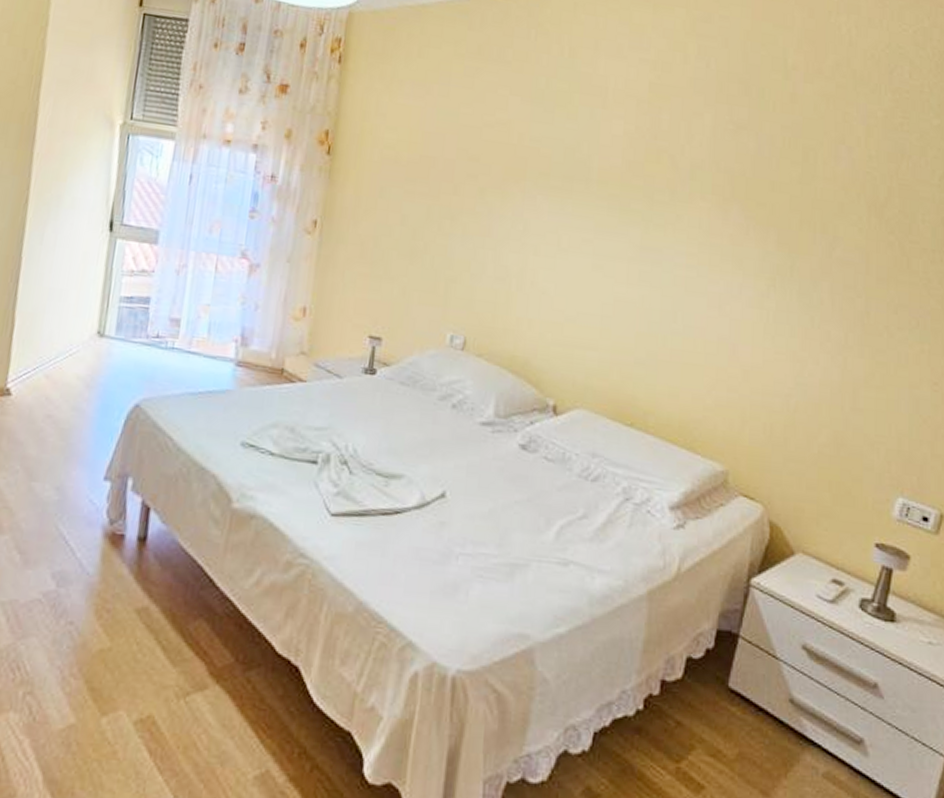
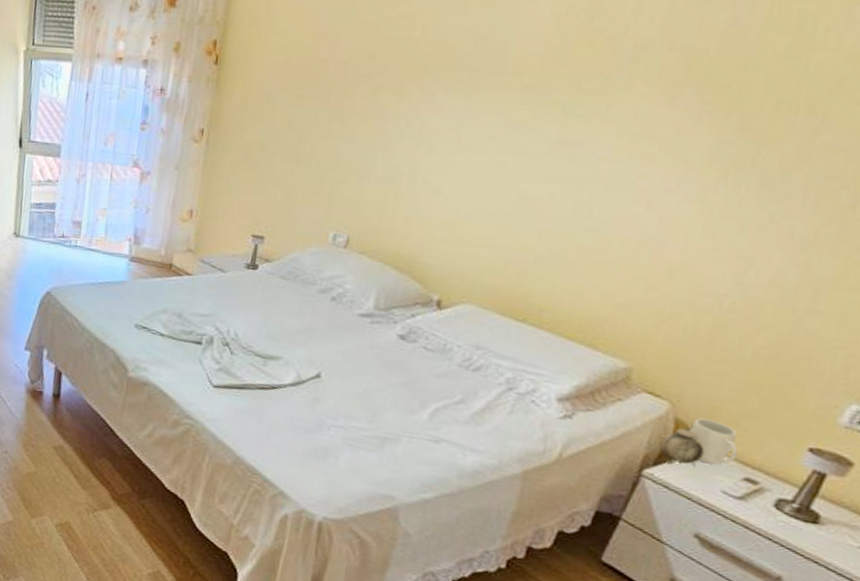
alarm clock: none [761,524,798,573] -> present [659,421,705,468]
mug: none [781,519,823,568] -> present [688,418,739,465]

